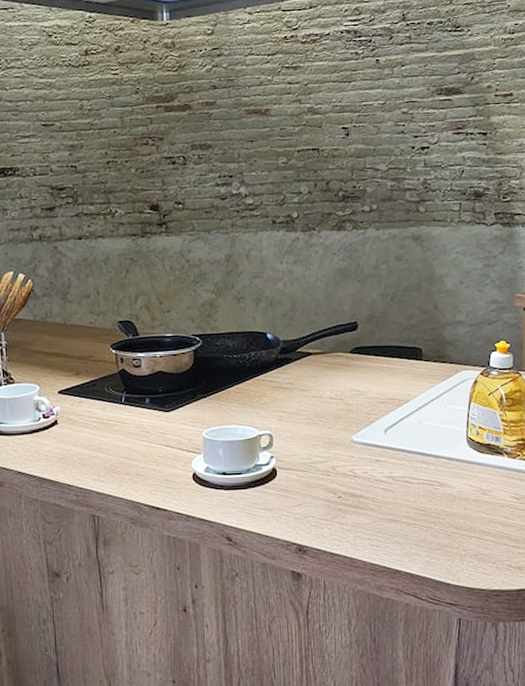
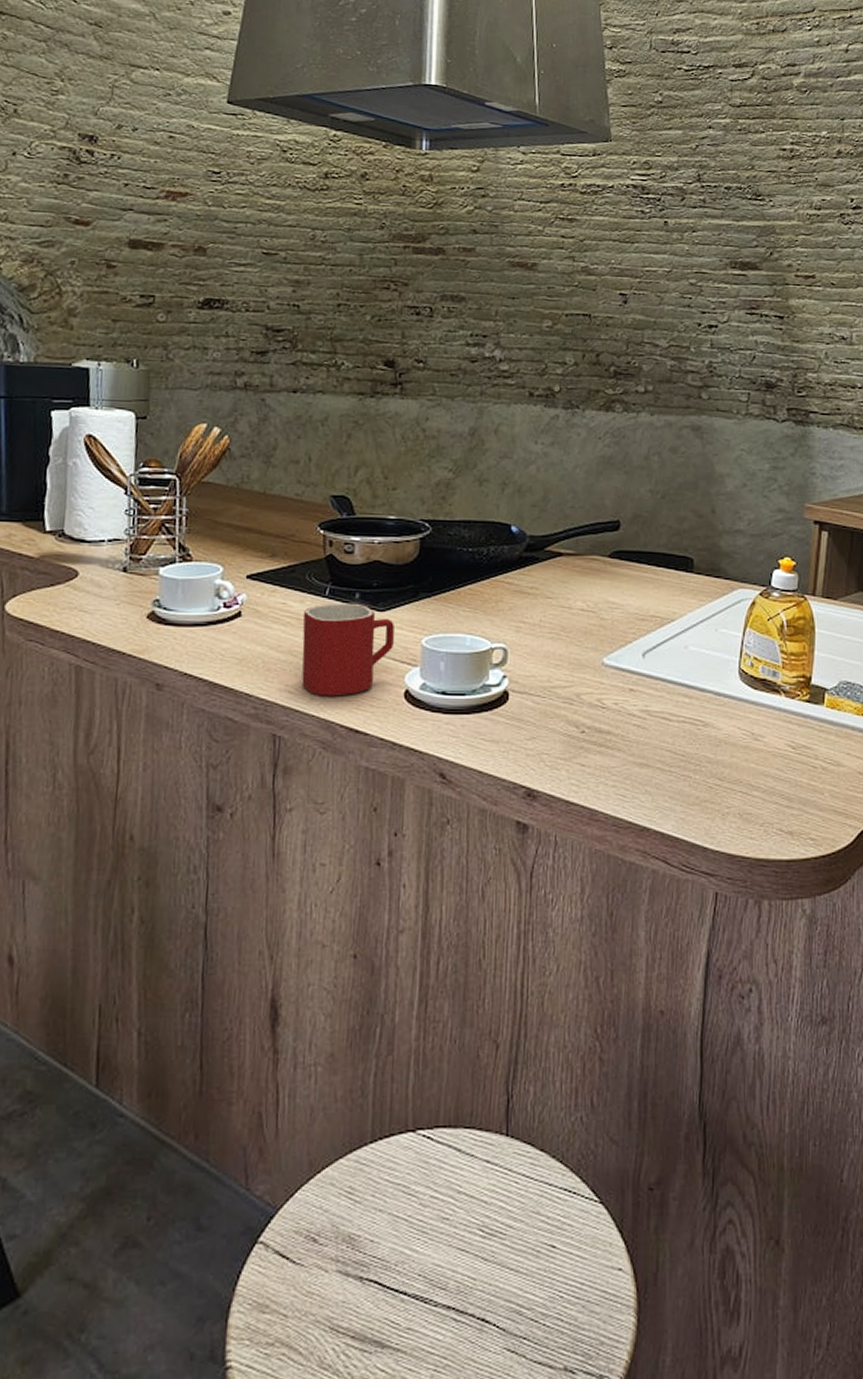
mug: none [105,407,180,483] -> present [301,603,394,697]

